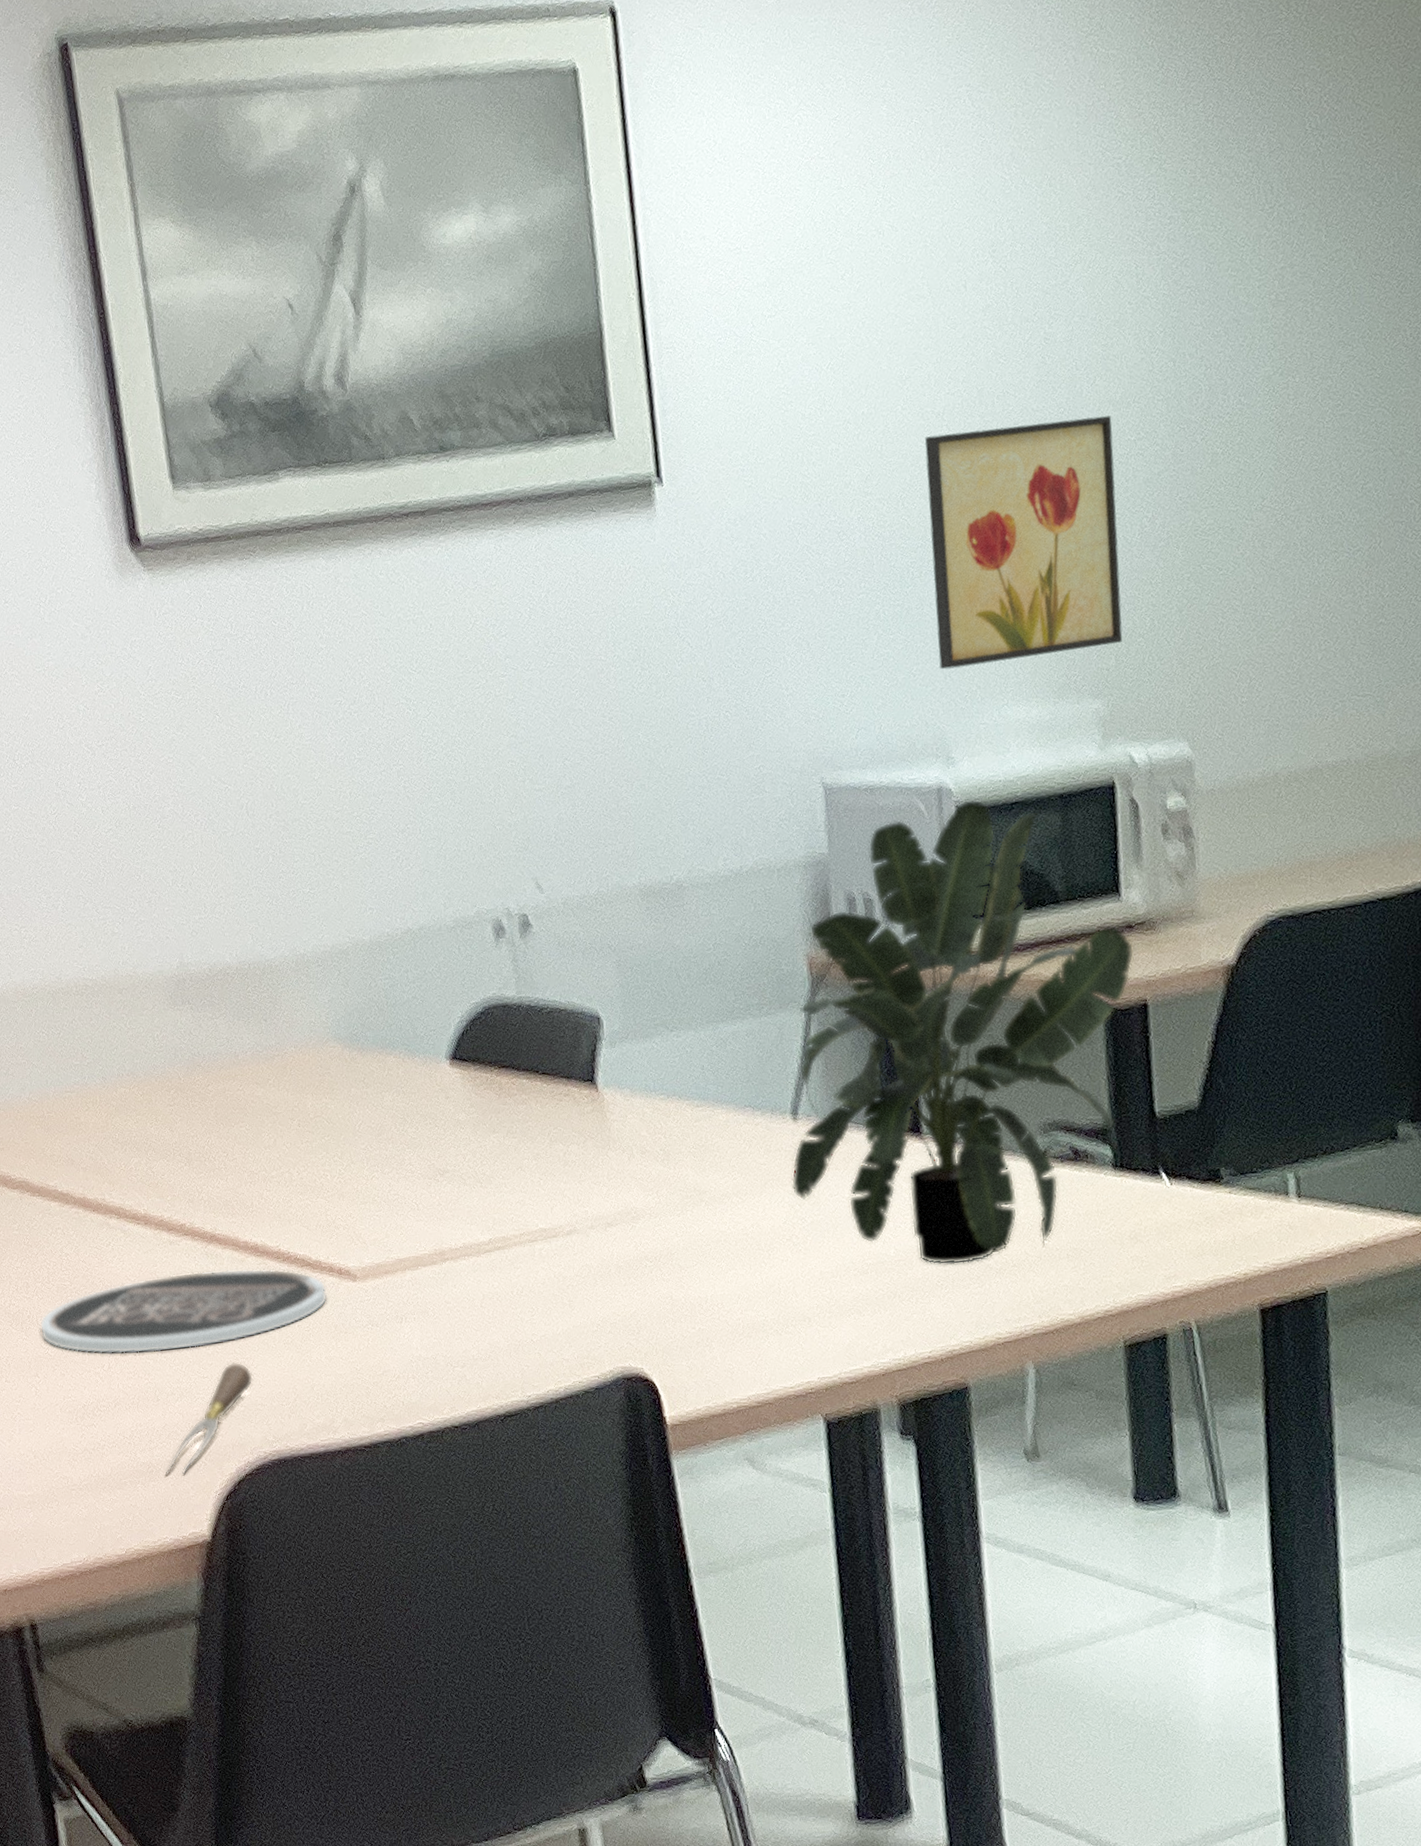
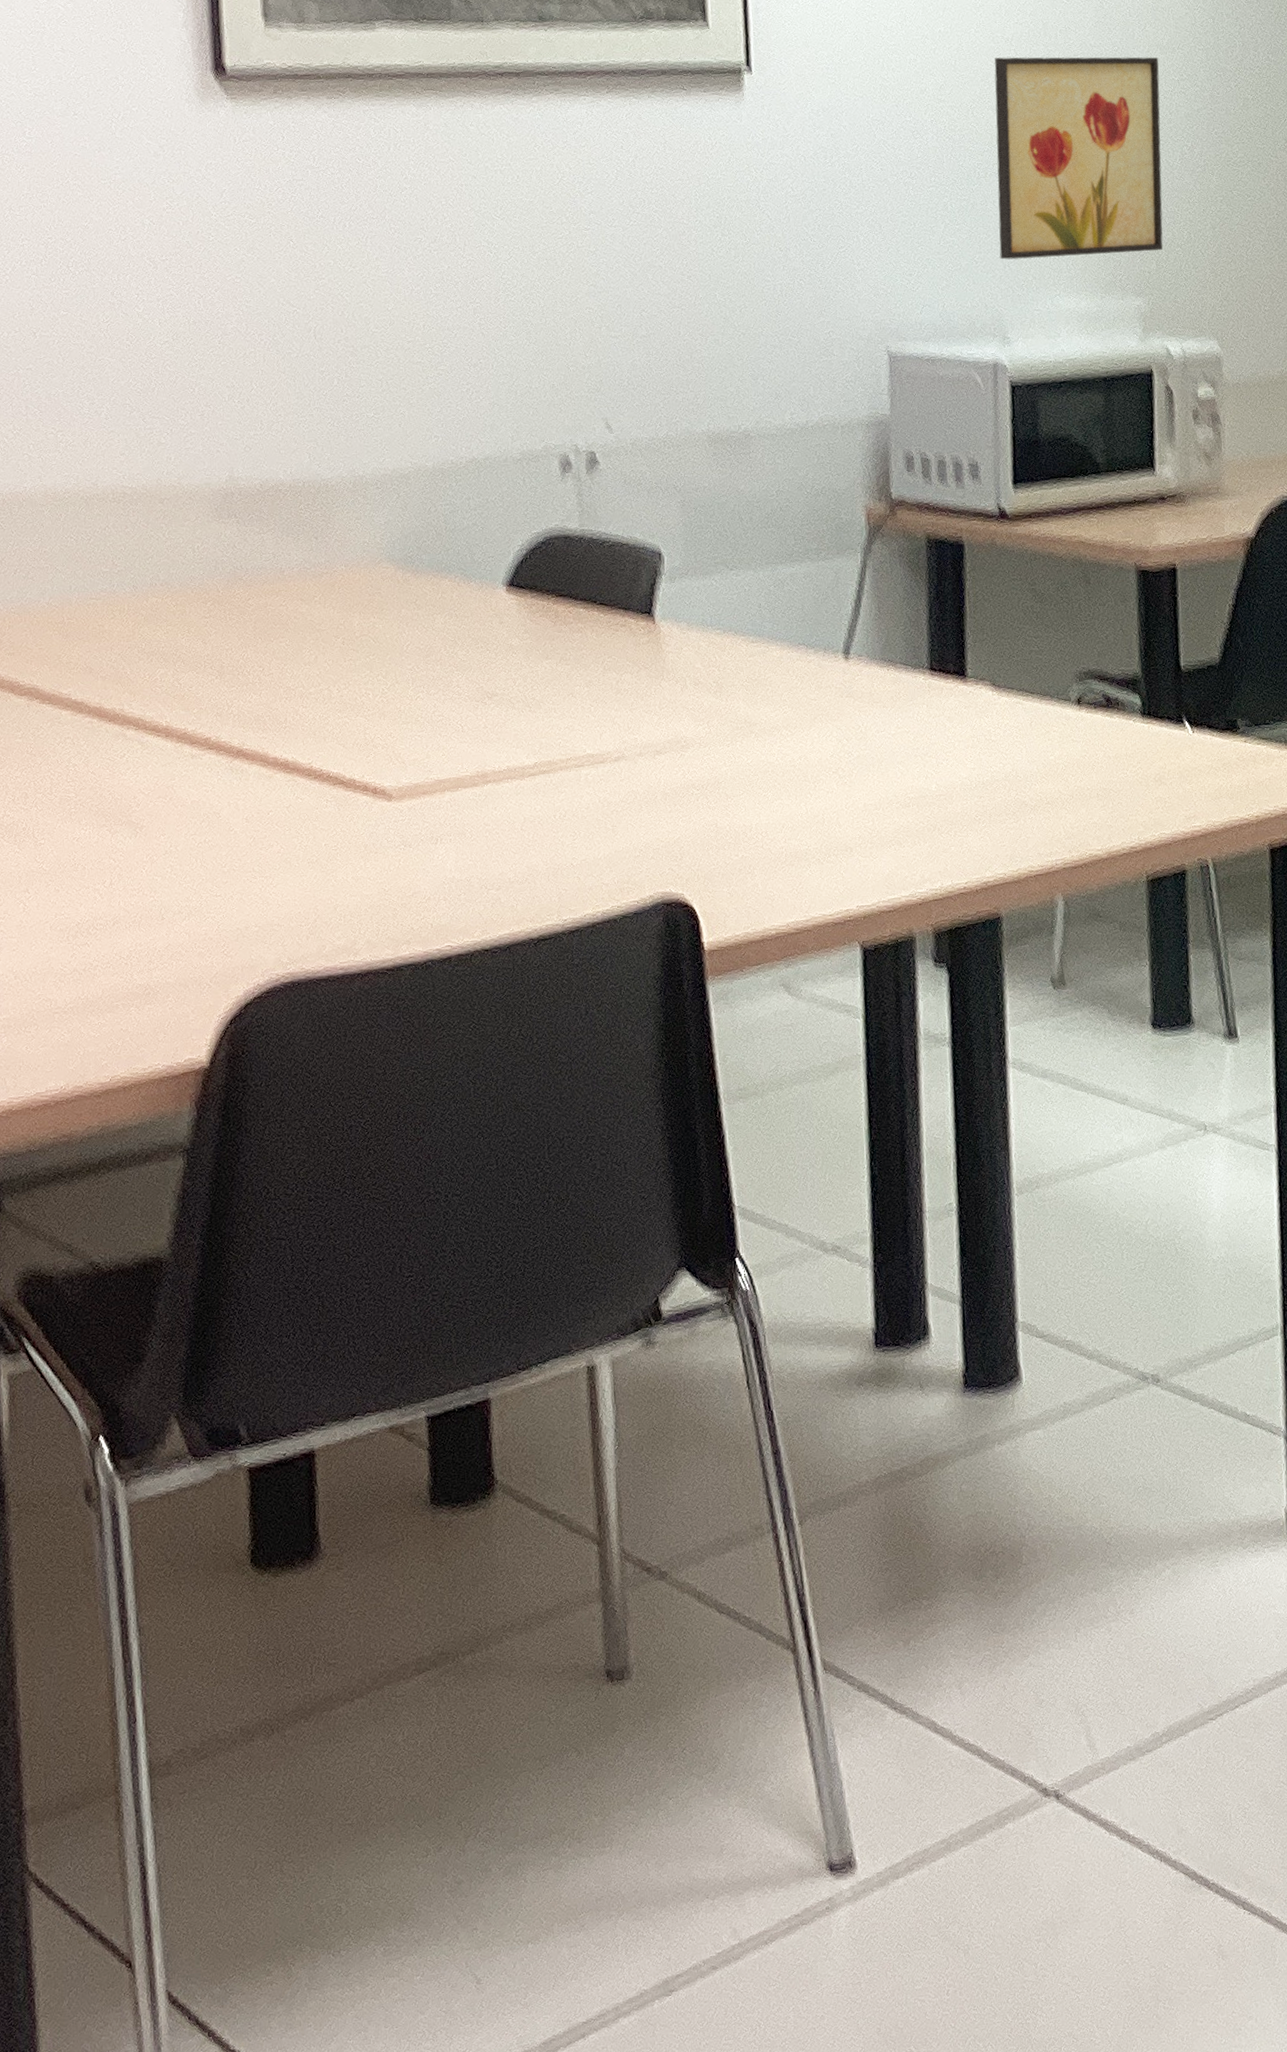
plate: present [39,1268,328,1354] -> none [35,785,359,870]
fork: present [165,1362,253,1474] -> none [163,880,271,997]
potted plant: present [791,799,1135,1265] -> none [840,375,1166,801]

